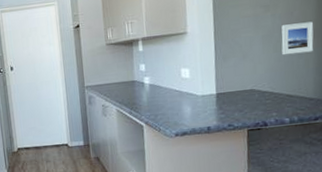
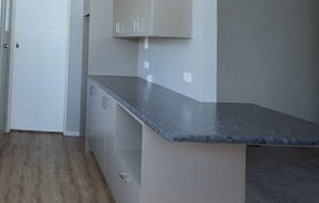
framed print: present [281,21,314,55] -> none [280,46,310,76]

